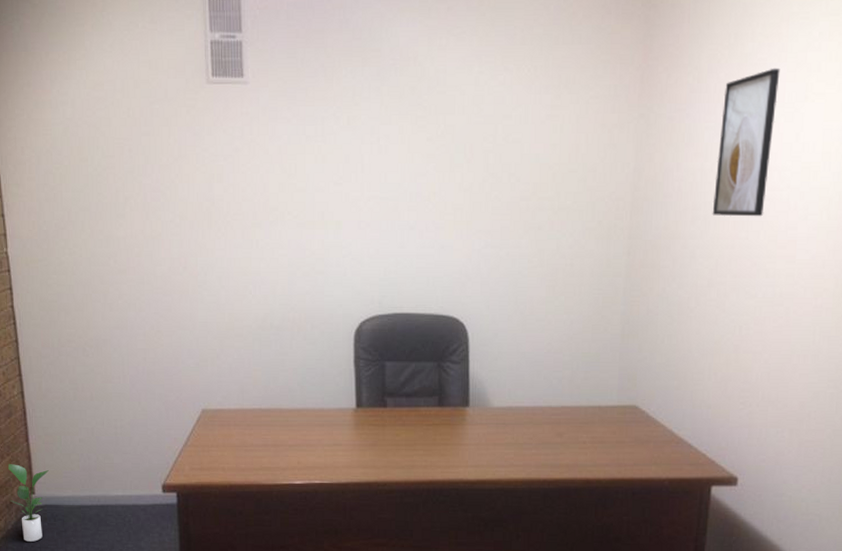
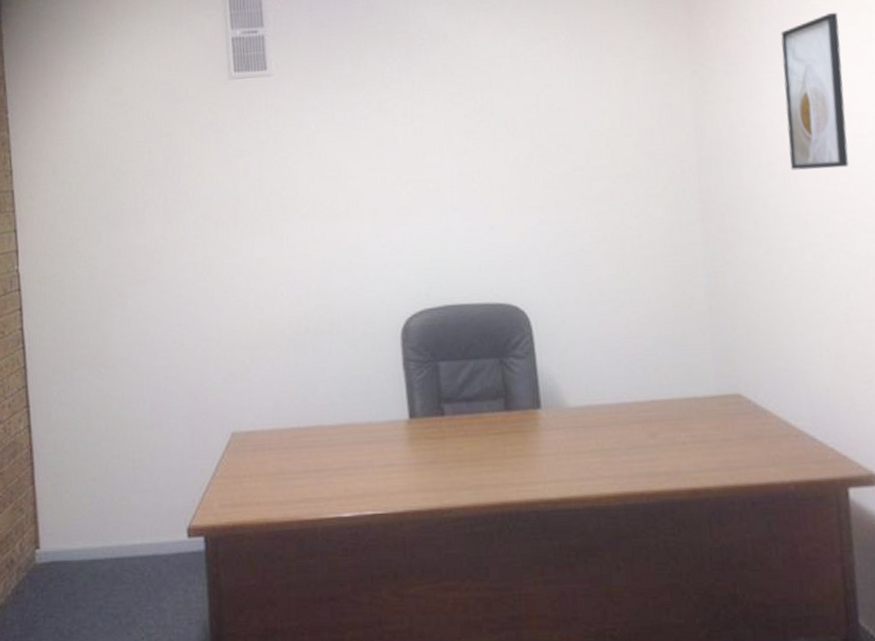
potted plant: present [8,464,49,542] -> none [10,513,56,610]

